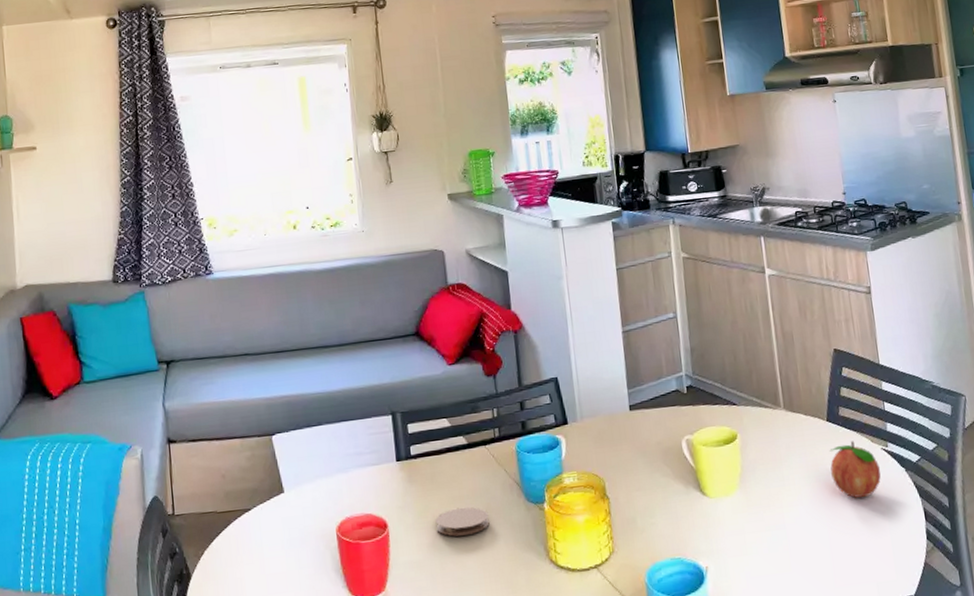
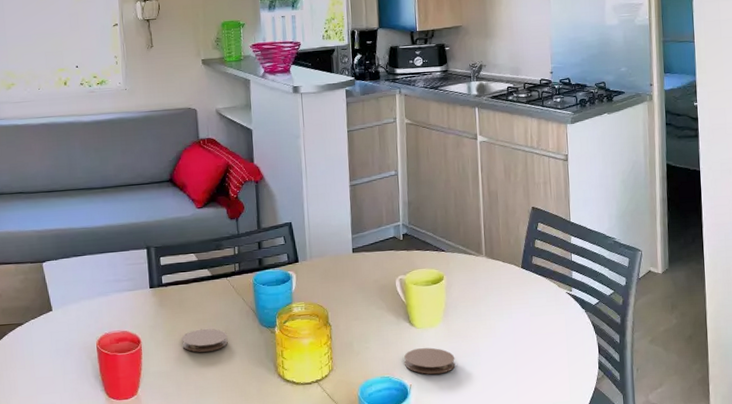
coaster: none [697,520,758,554] -> present [404,347,456,375]
fruit: present [829,441,881,498] -> none [521,285,564,333]

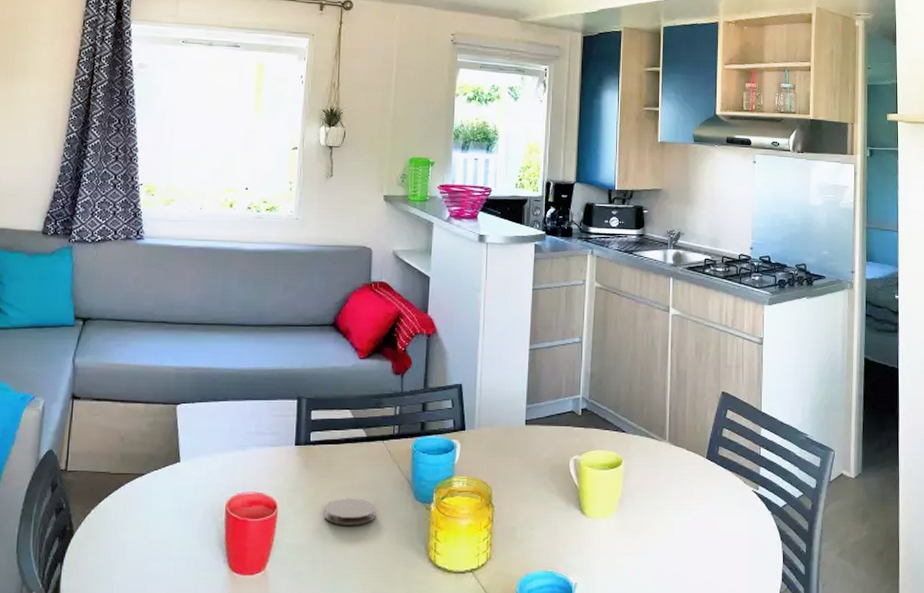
coaster: present [404,347,456,375] -> none [571,541,627,573]

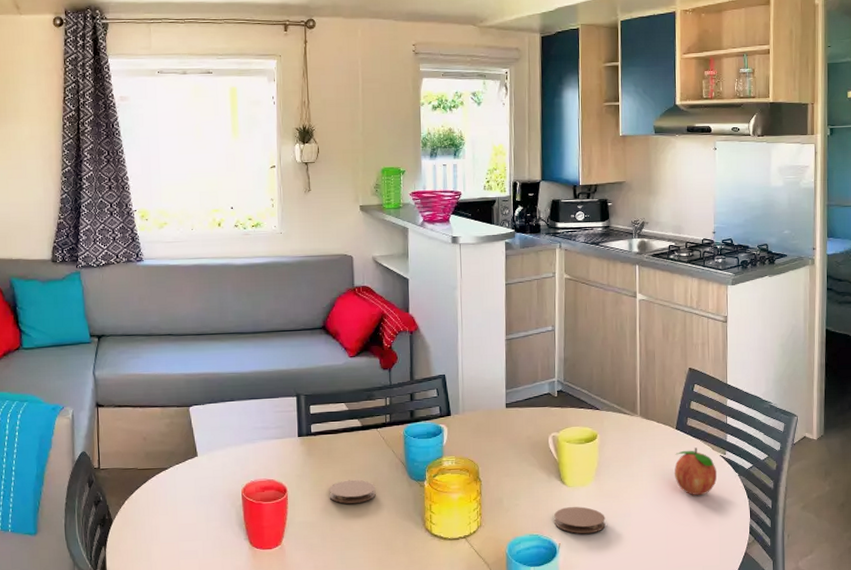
coaster: none [571,541,627,573] -> present [554,506,606,534]
fruit: none [704,480,748,535] -> present [675,447,717,496]

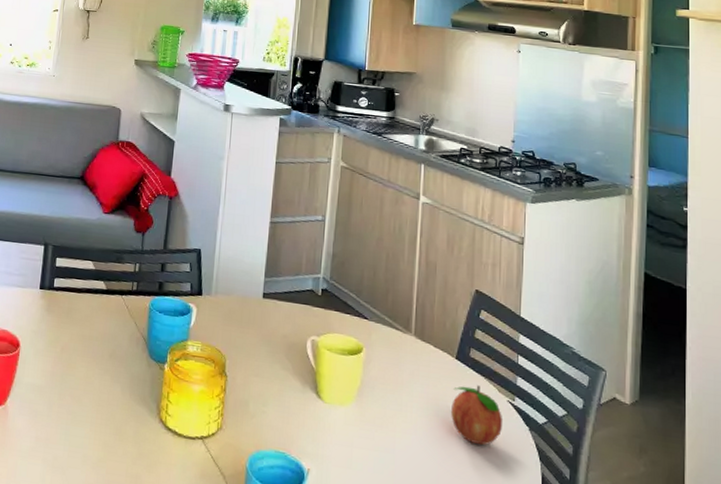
coaster: present [329,479,376,504] -> none [62,346,112,375]
coaster: present [554,506,606,534] -> none [305,426,365,465]

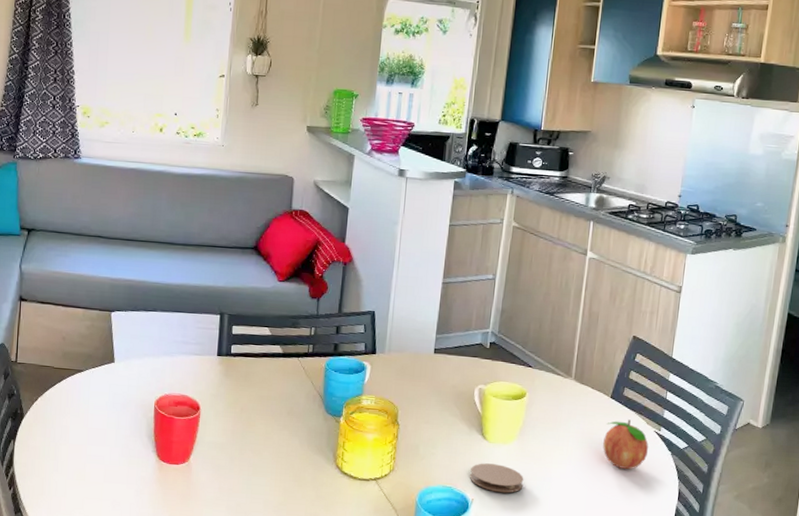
coaster: none [305,426,365,465] -> present [470,463,524,493]

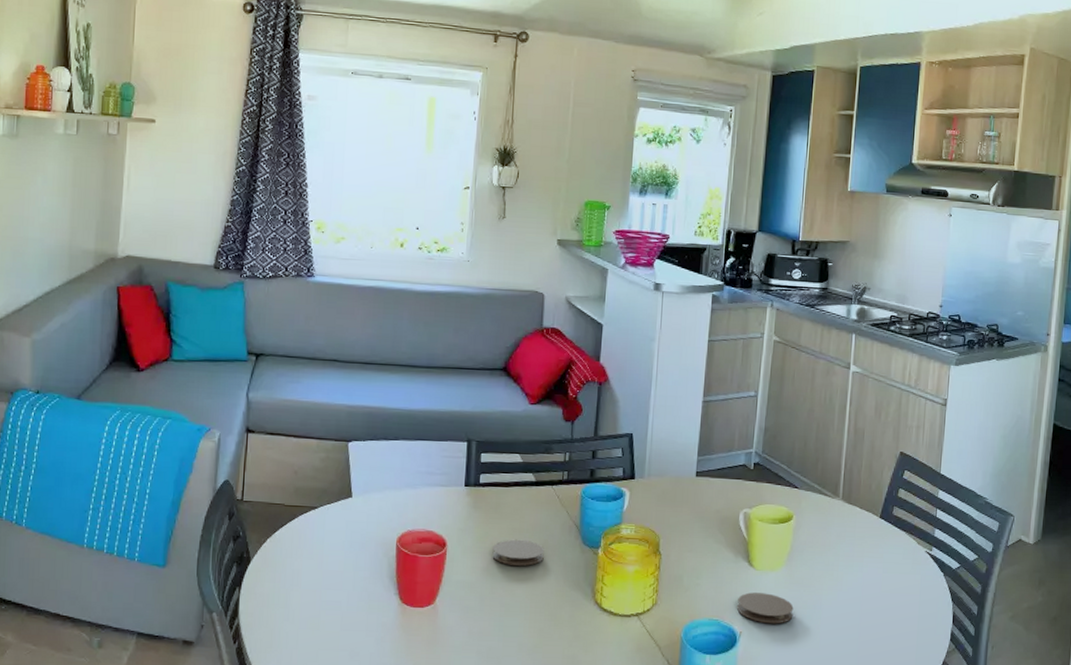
coaster: none [242,406,290,431] -> present [492,539,544,566]
fruit: present [603,419,649,470] -> none [874,540,920,594]

